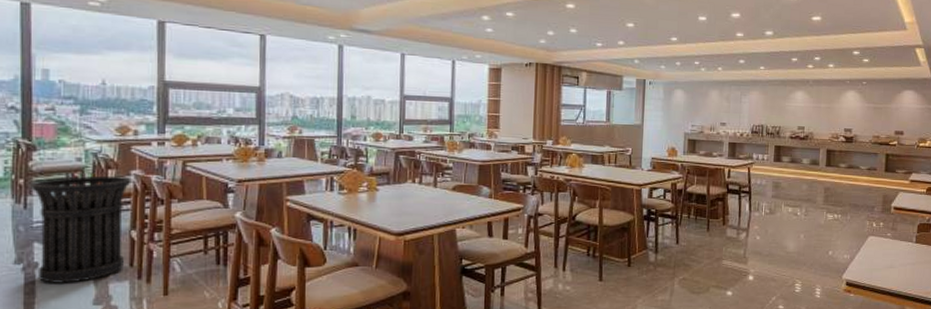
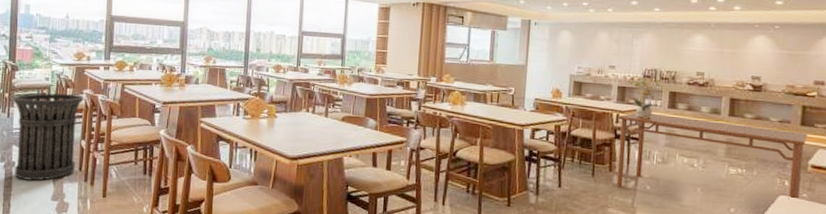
dining table: none [729,166,891,240] -> present [616,112,808,200]
potted plant: none [736,132,768,172] -> present [626,76,662,119]

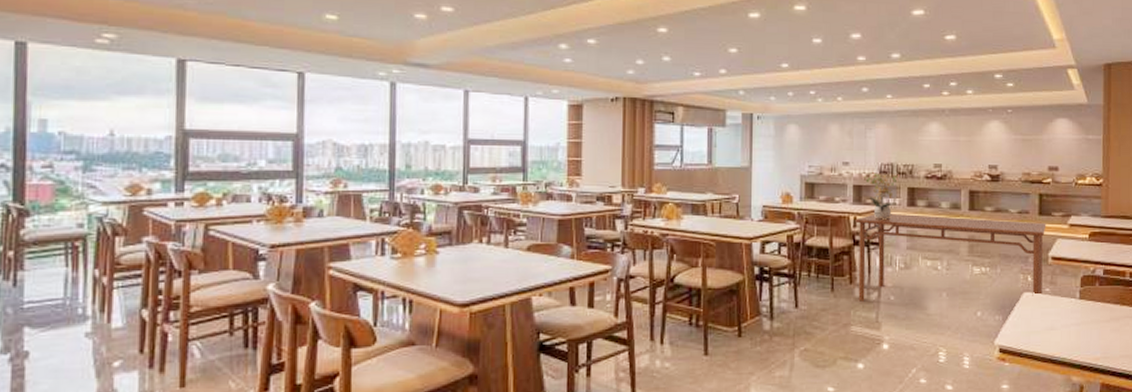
trash can: present [12,92,84,181] -> none [20,244,143,376]

